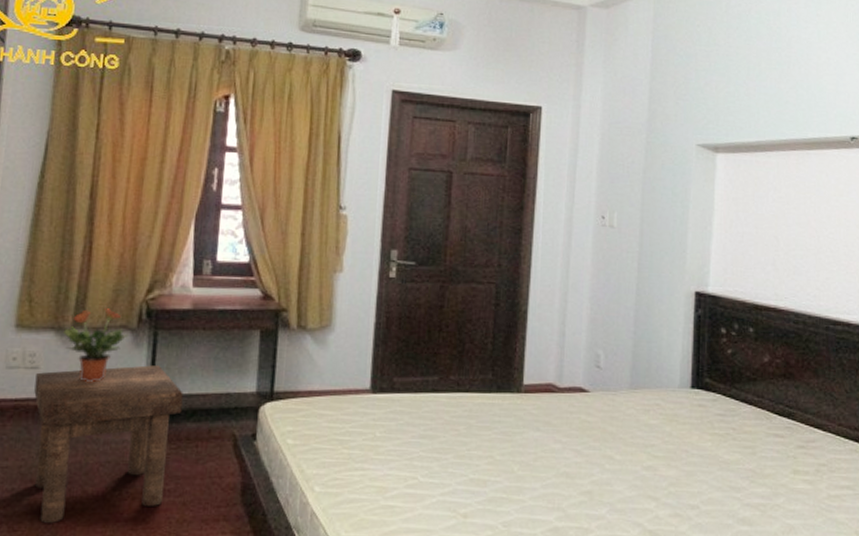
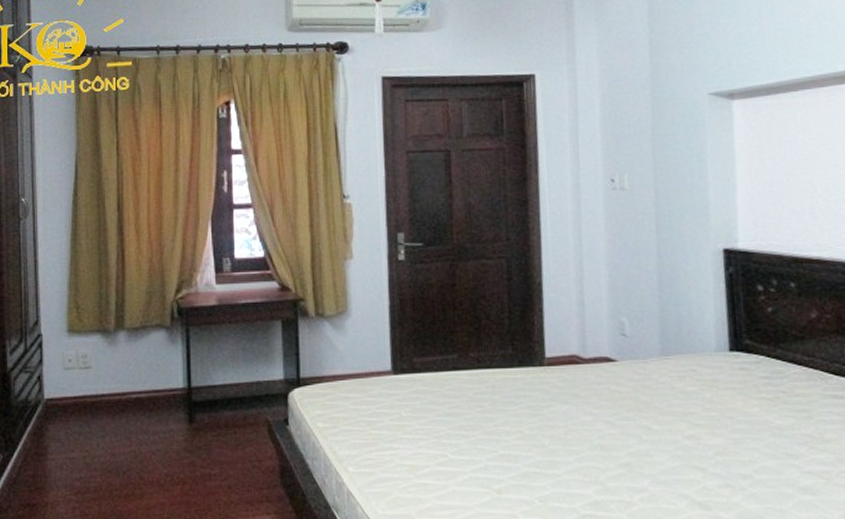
stool: present [34,365,183,523] -> none [89,360,218,507]
potted plant: present [63,308,129,382] -> none [108,310,165,378]

